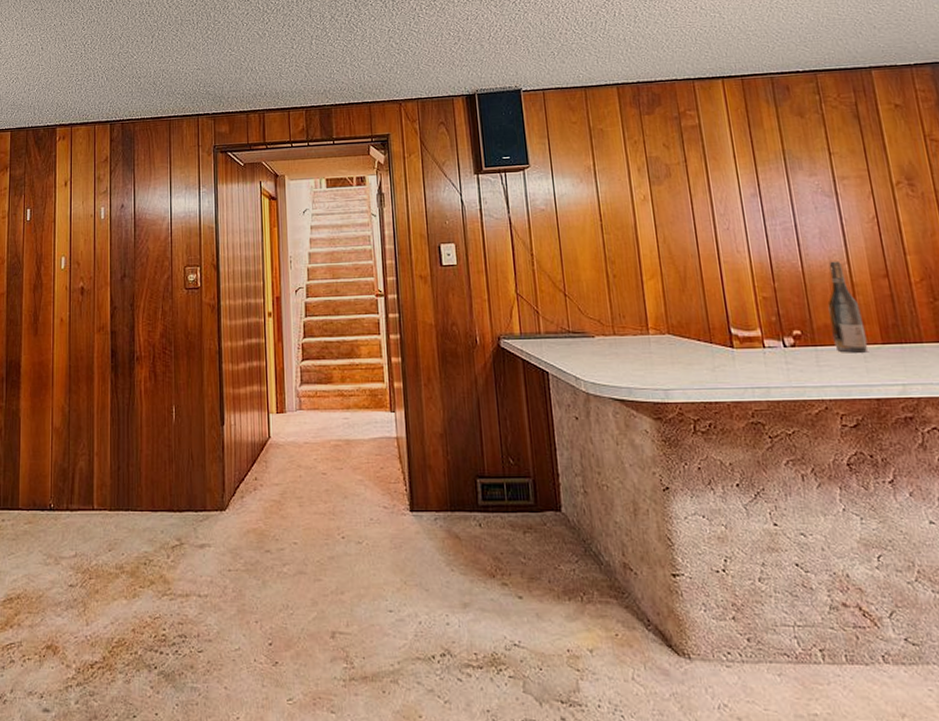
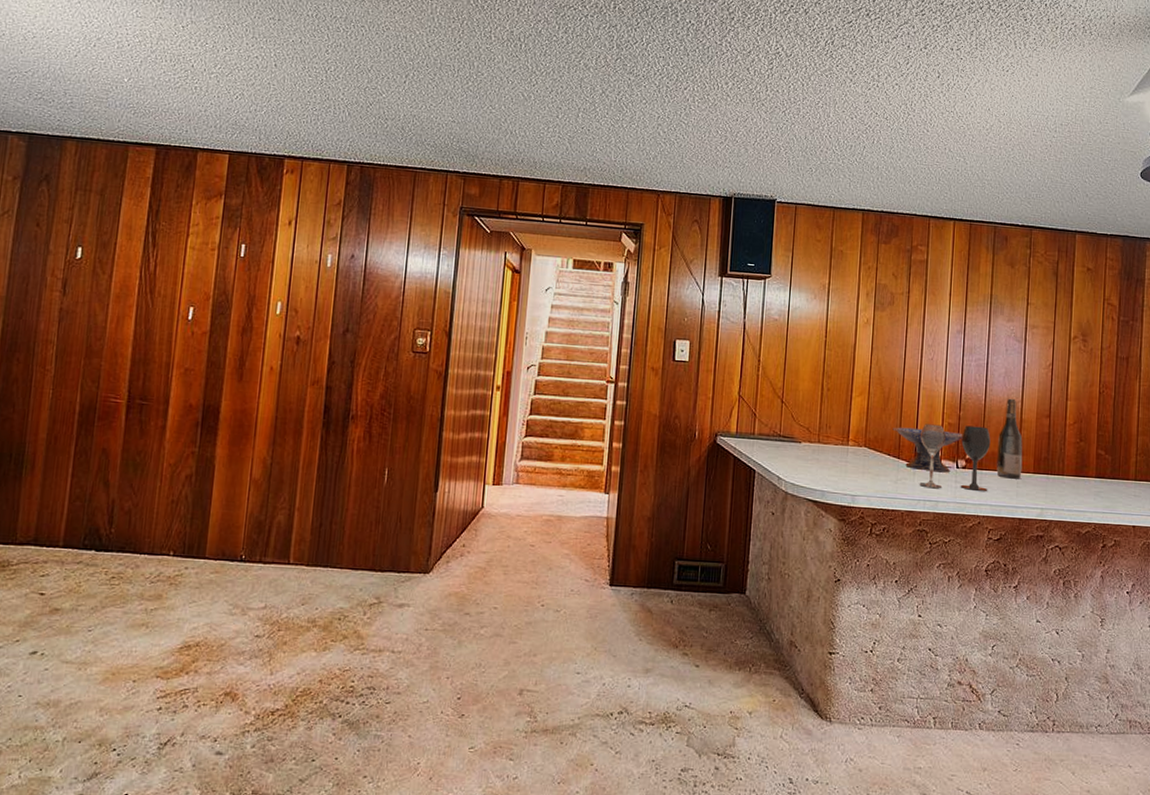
decorative bowl: none [697,306,784,354] -> present [892,427,963,473]
wineglass: none [731,300,772,374] -> present [919,424,946,489]
wine glass: none [781,296,829,371] -> present [960,425,991,491]

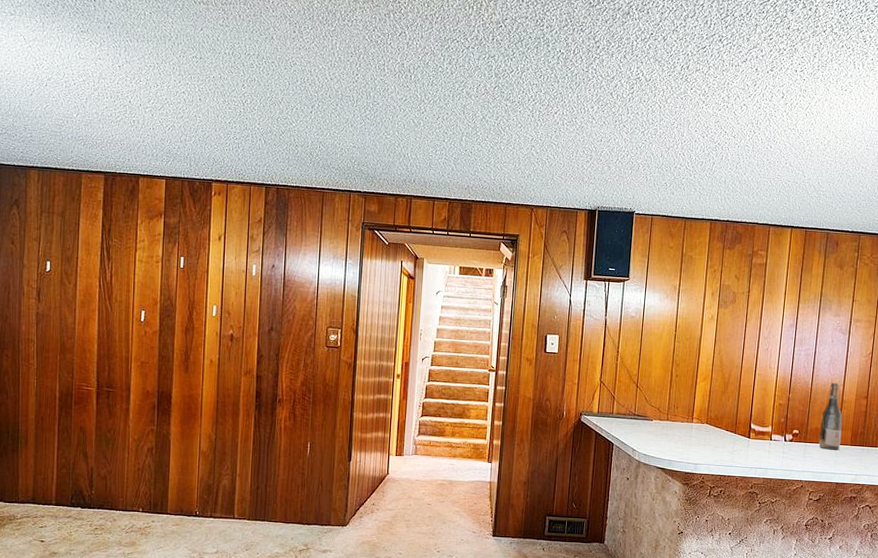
decorative bowl: present [892,427,963,473] -> none [731,407,791,445]
wineglass: present [919,424,946,489] -> none [752,404,776,459]
wine glass: present [960,425,991,491] -> none [787,405,815,460]

